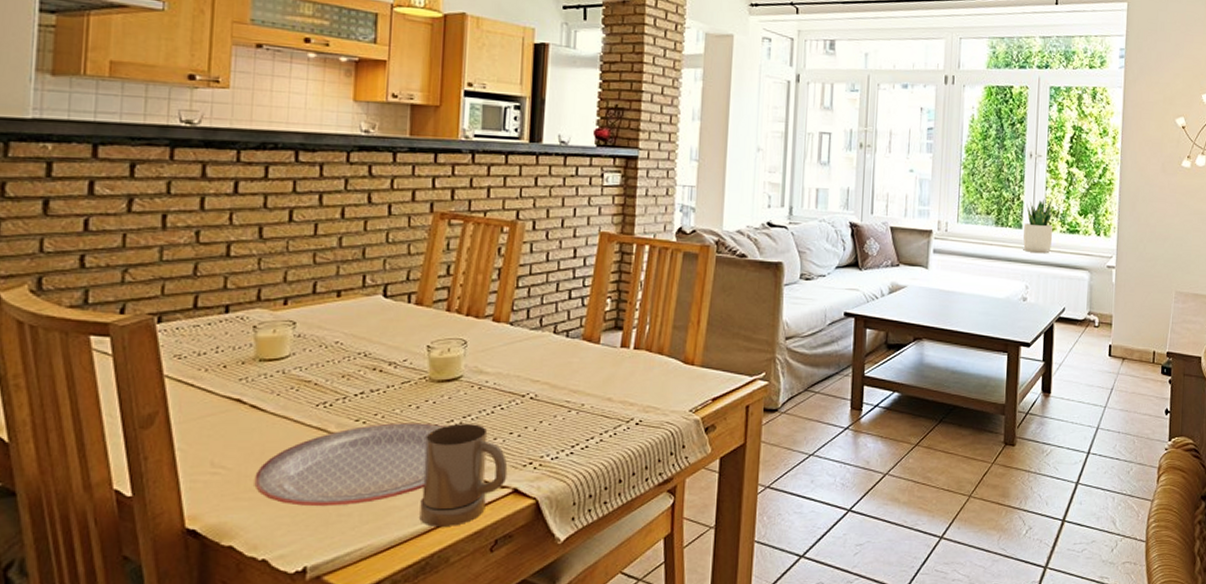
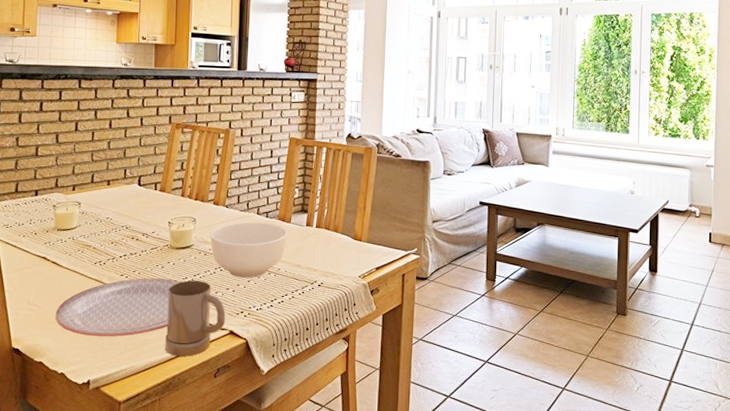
bowl: none [487,344,596,418] -> present [210,222,288,278]
planter: present [1023,198,1054,253] -> none [630,108,657,154]

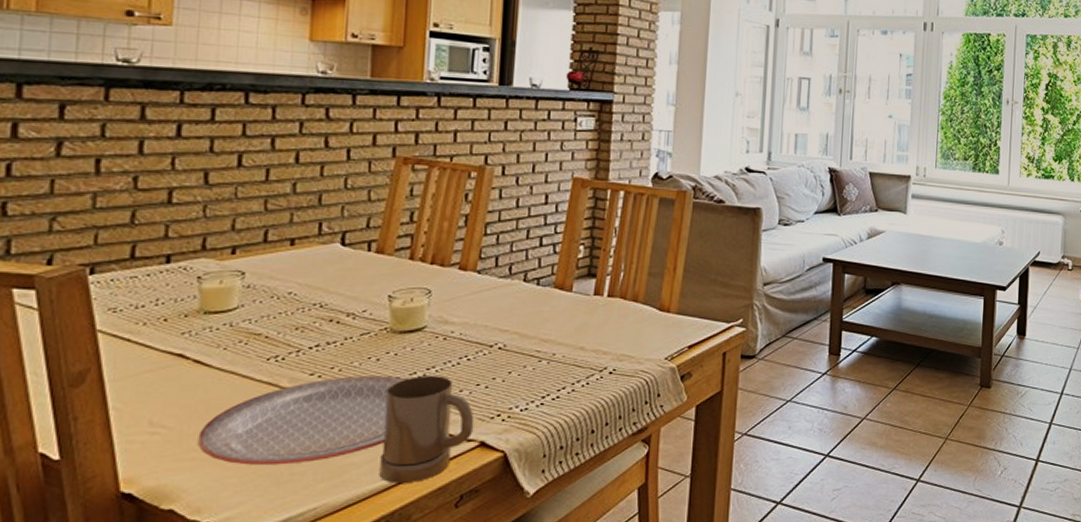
bowl: present [210,222,288,278] -> none [453,292,569,369]

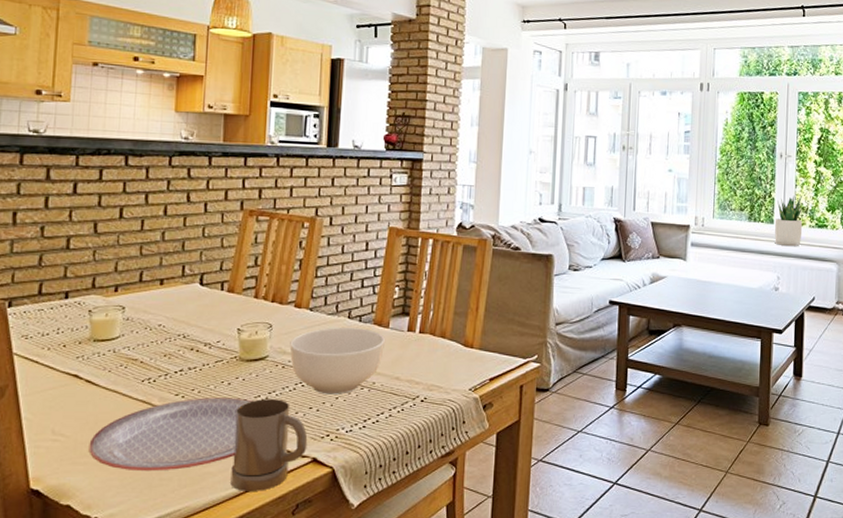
bowl: none [453,292,569,369] -> present [290,328,386,395]
planter: none [1000,144,1030,198] -> present [775,195,804,246]

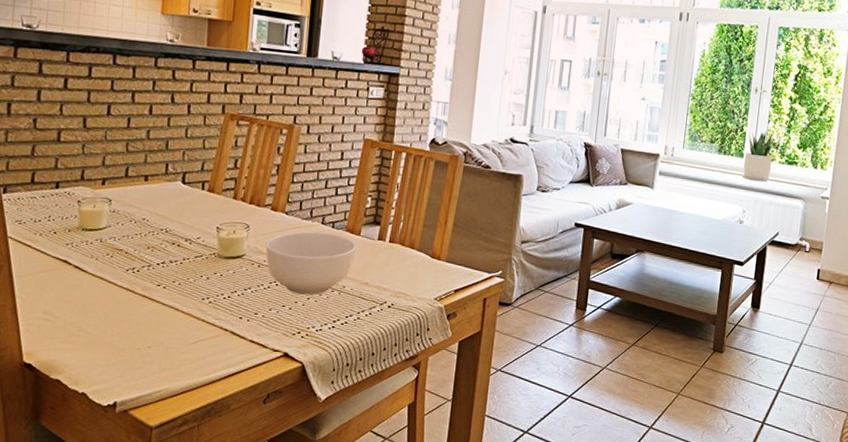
plate: present [88,397,253,472] -> none [77,289,230,355]
mug: present [230,399,308,491] -> none [207,294,280,380]

